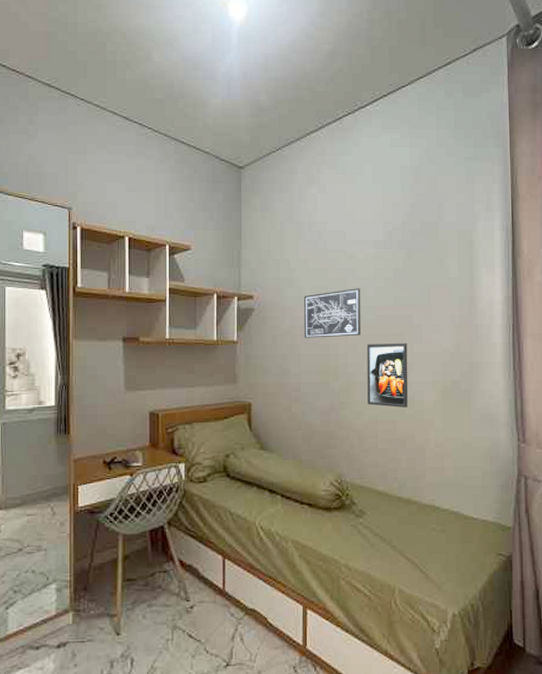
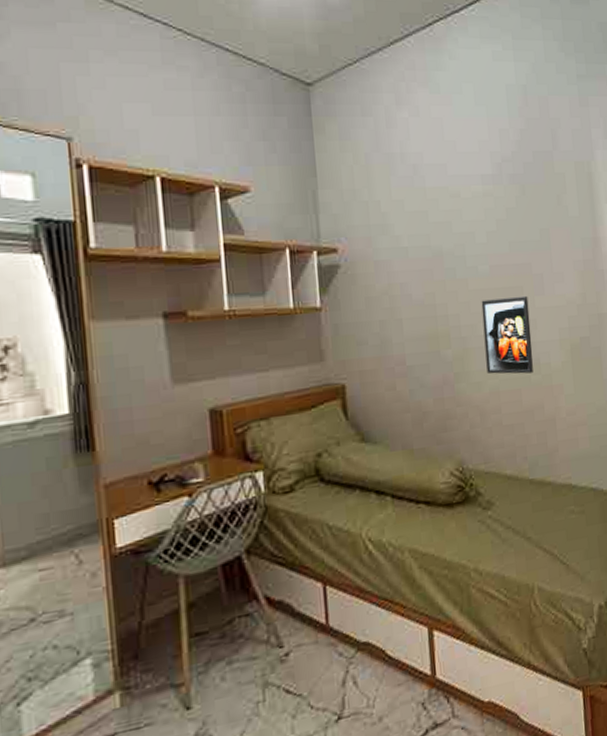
wall art: present [303,288,362,338] -> none [402,233,474,298]

